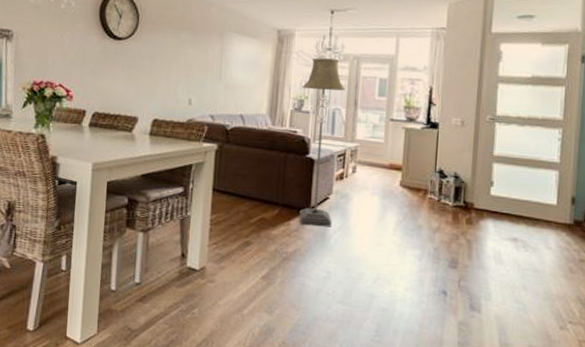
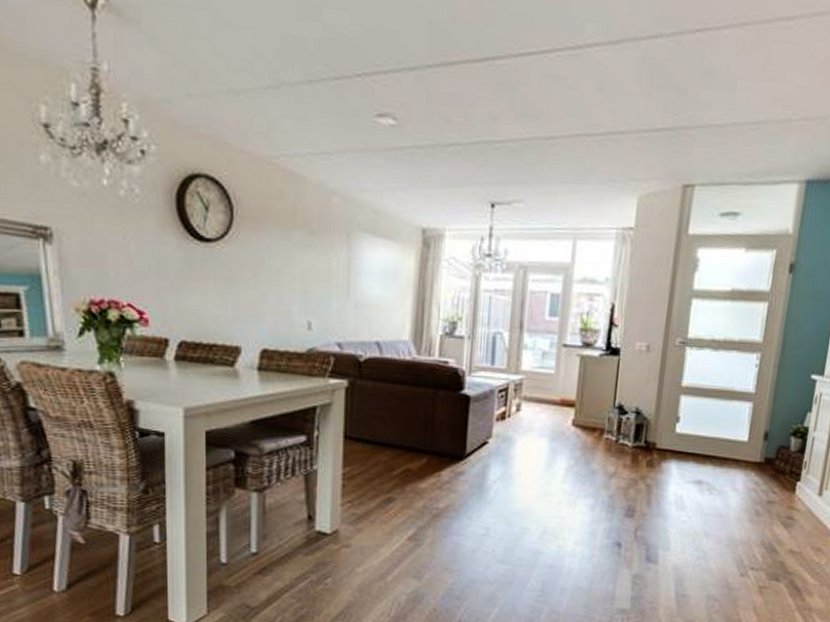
floor lamp: present [299,58,346,227] -> none [452,267,510,477]

